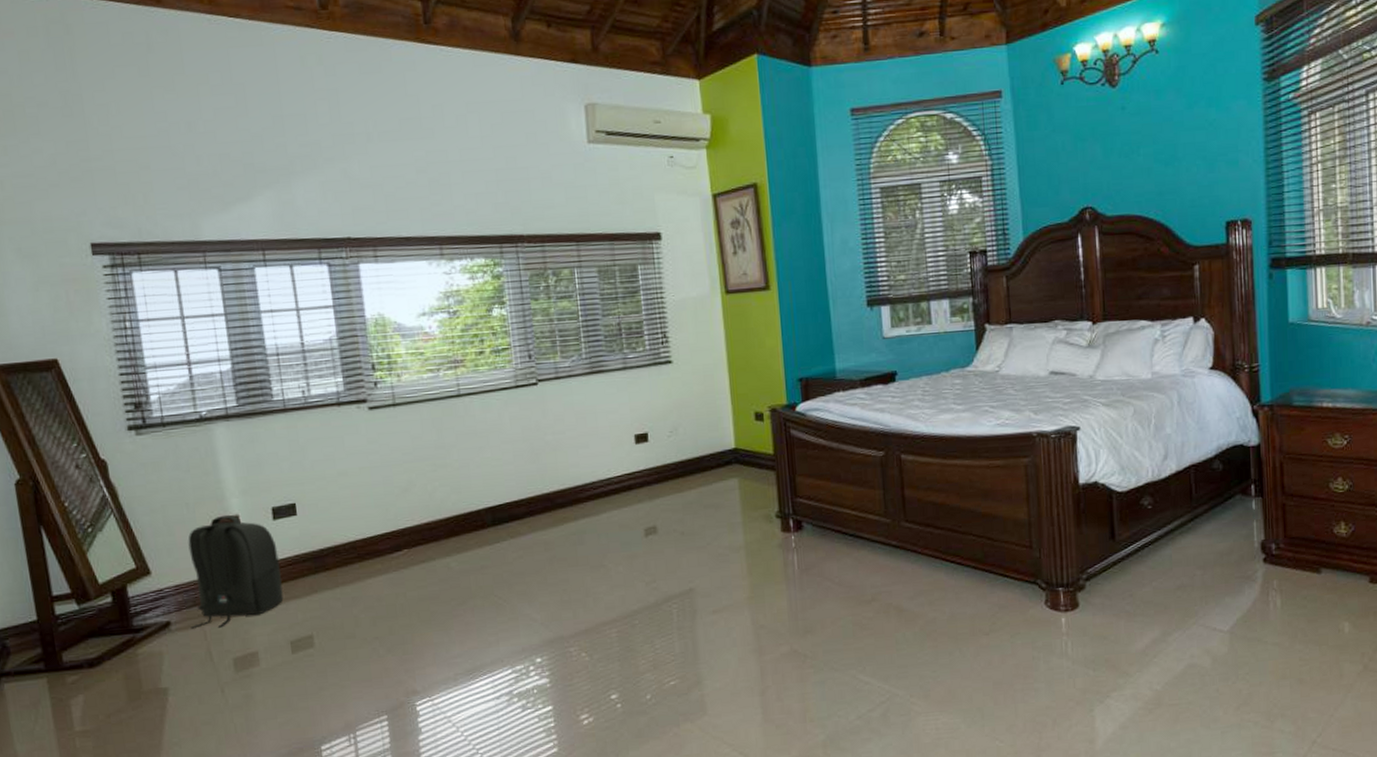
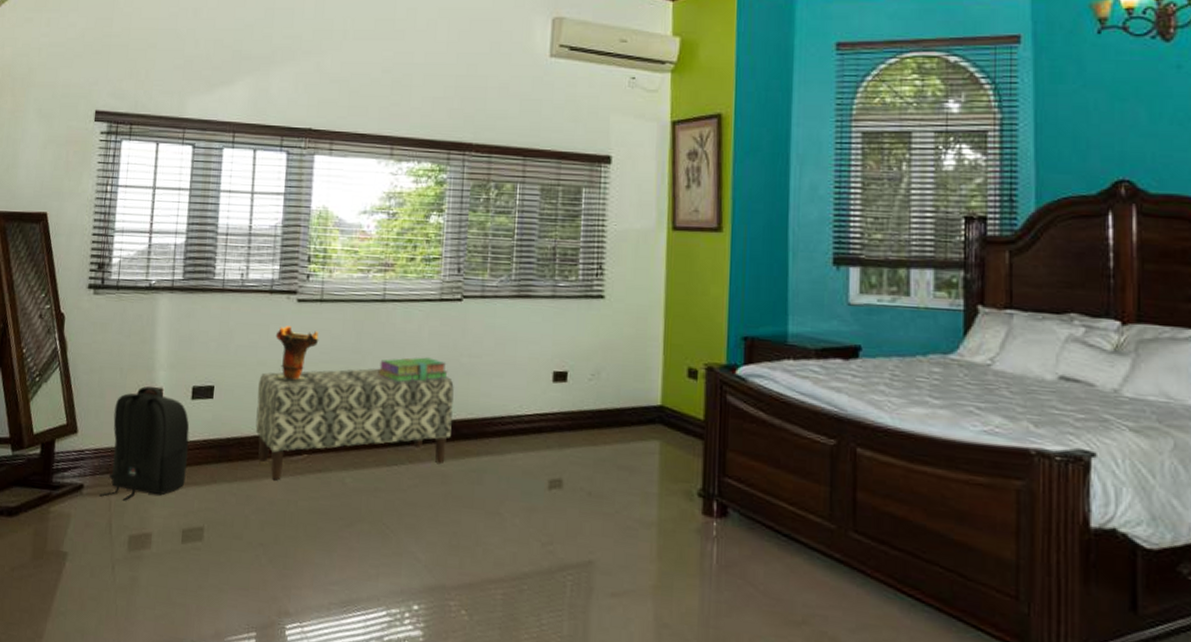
bench: none [342,455,547,579] -> present [255,368,454,480]
decorative vase: none [352,434,399,486] -> present [274,326,319,381]
stack of books: none [465,441,535,469] -> present [378,357,448,383]

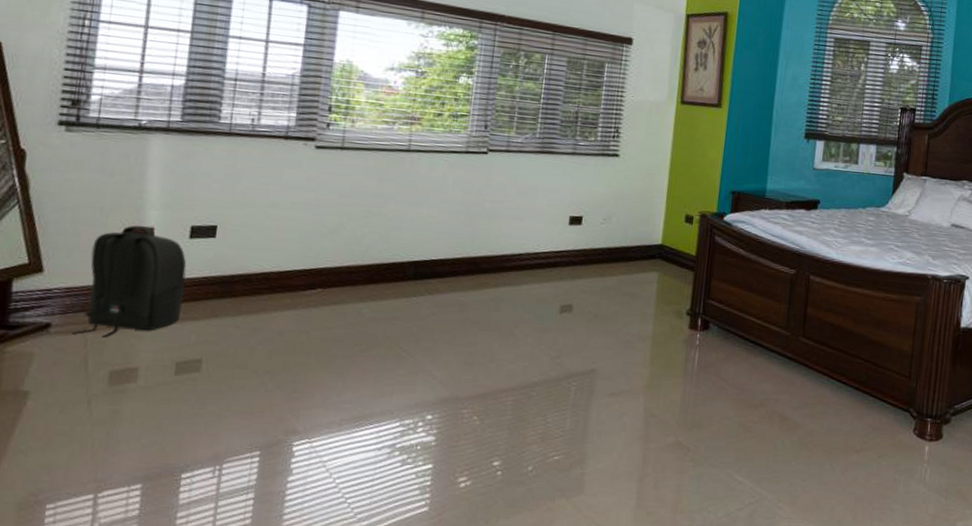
bench: present [255,368,454,480] -> none [264,211,476,313]
decorative vase: present [274,326,319,381] -> none [286,170,338,222]
stack of books: present [378,357,448,383] -> none [400,202,471,225]

